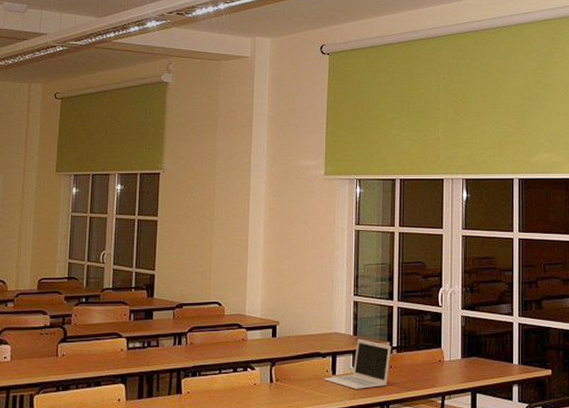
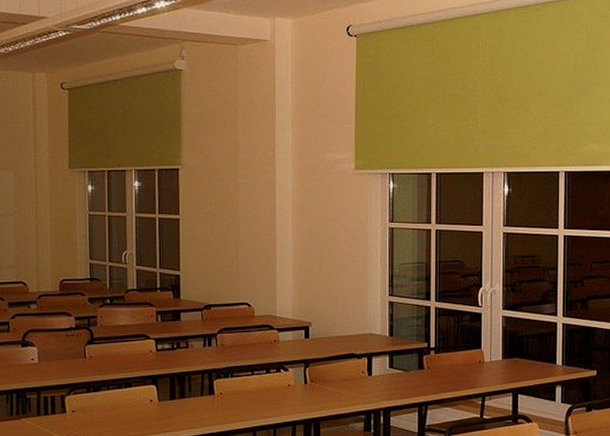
laptop: present [324,338,392,389] -> none [360,339,430,390]

